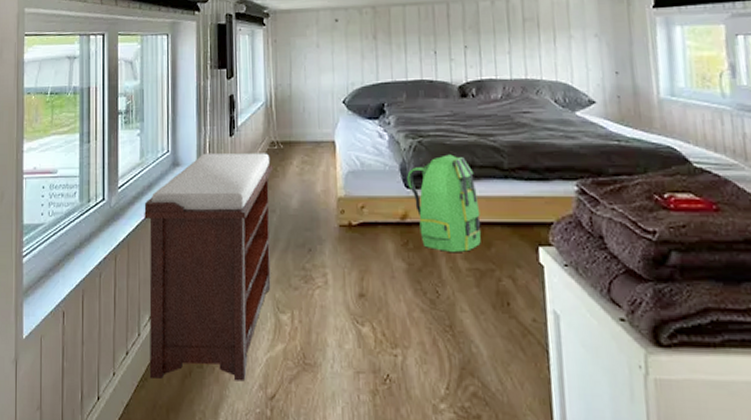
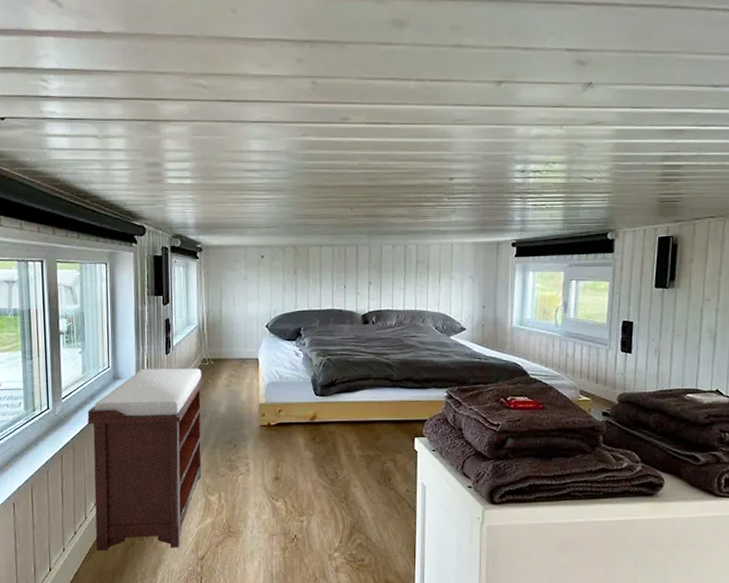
backpack: present [407,154,481,252] -> none [317,369,373,443]

